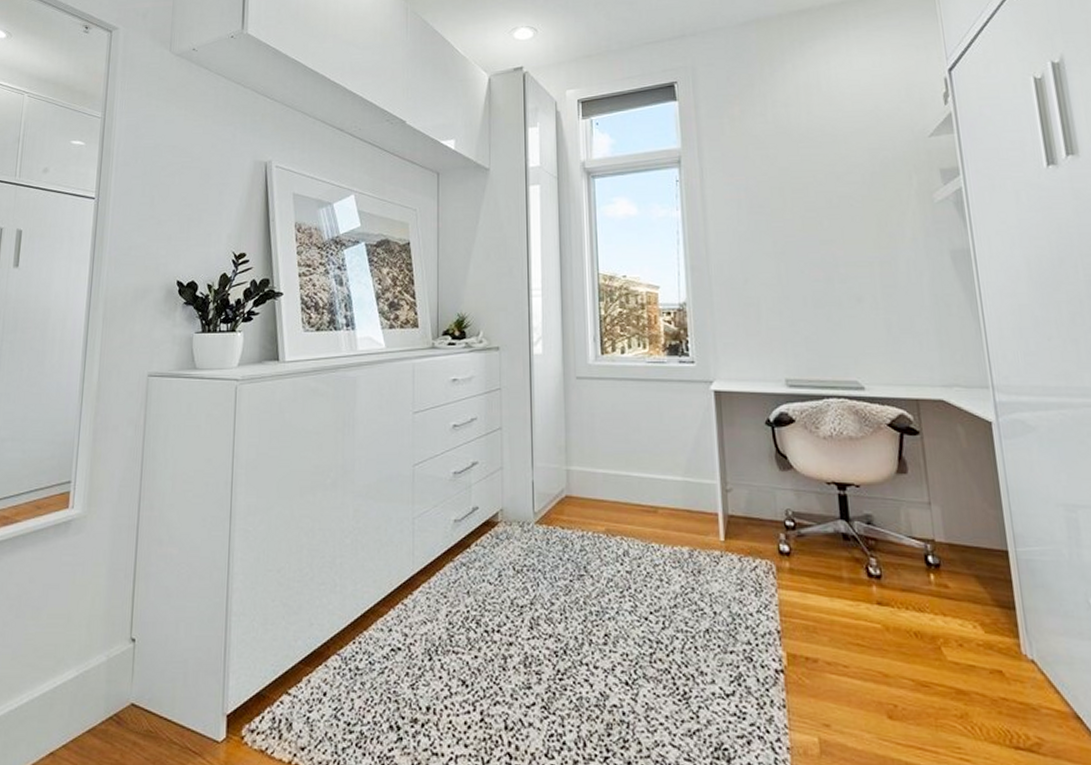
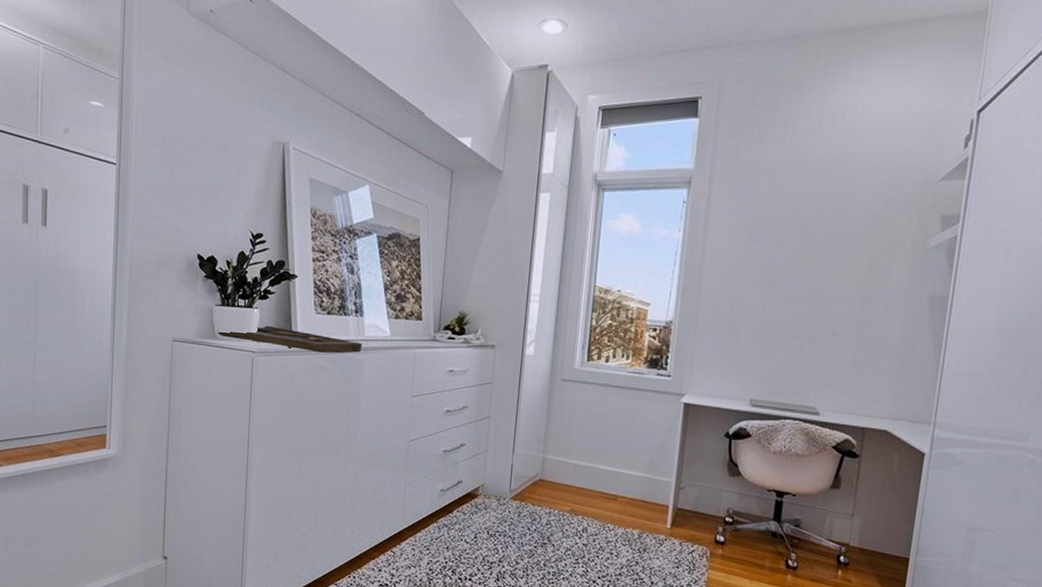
decorative tray: none [197,349,355,374] -> present [217,325,362,354]

